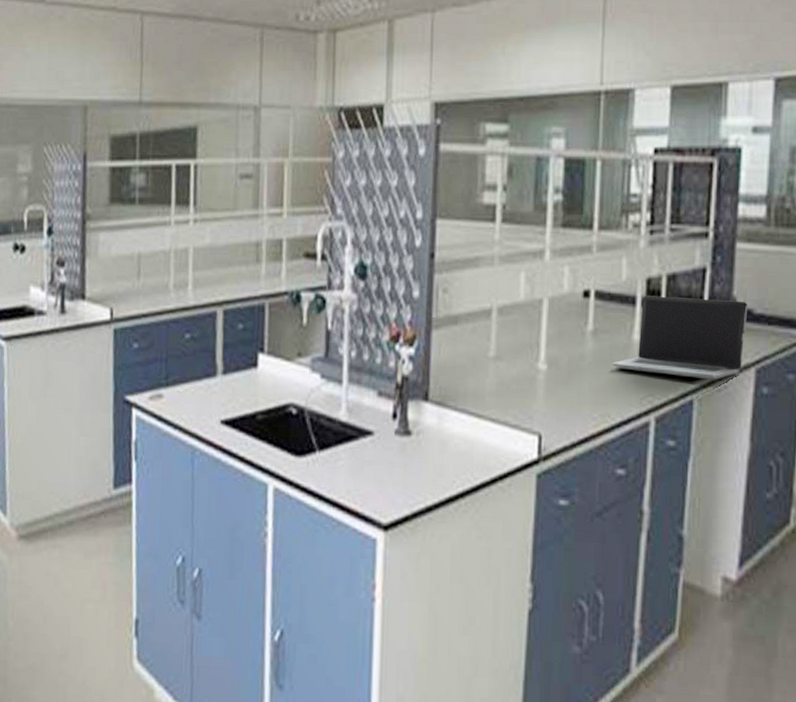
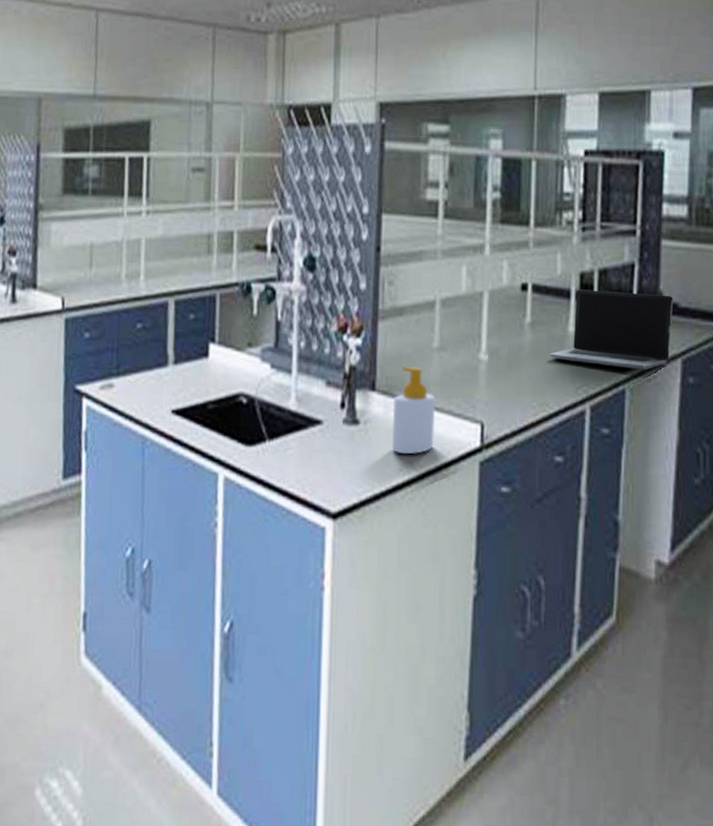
soap bottle: none [445,376,491,466] -> present [391,367,436,455]

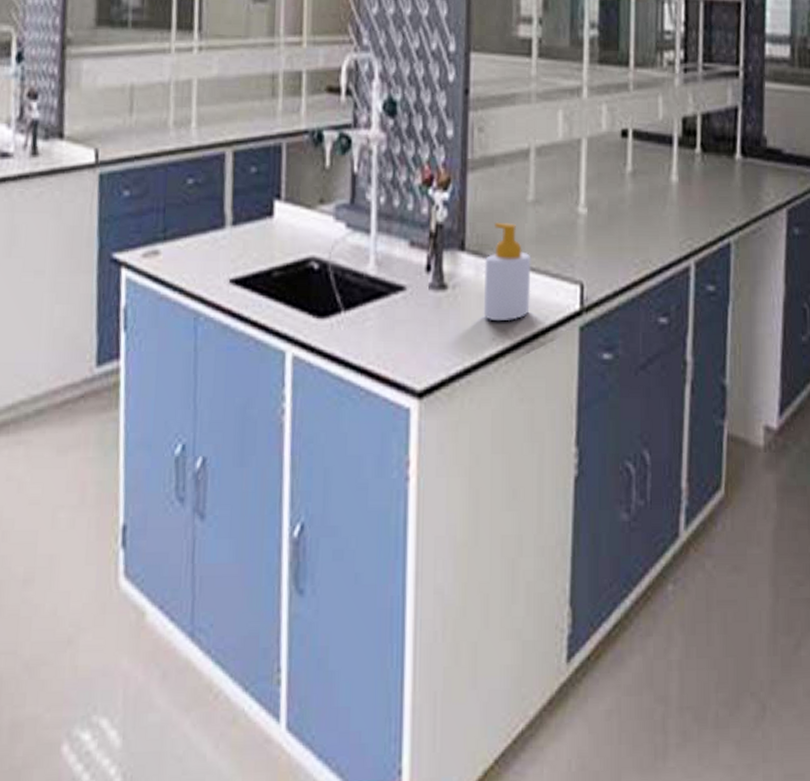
laptop computer: present [549,289,674,370] -> none [651,135,778,222]

